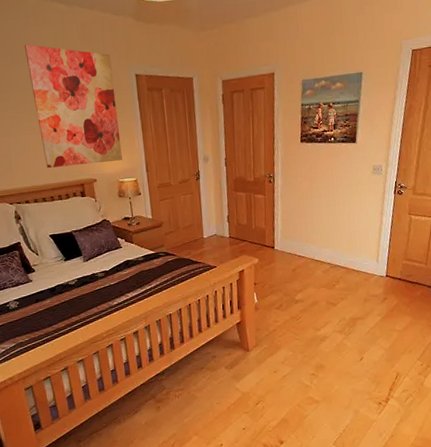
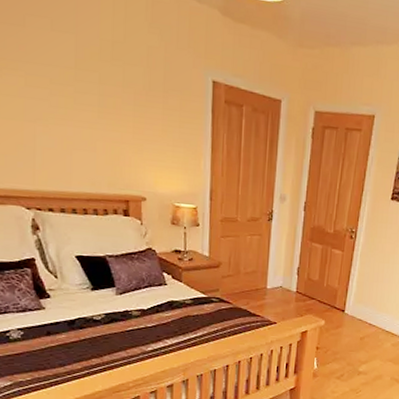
wall art: present [24,44,122,168] -> none [71,9,185,181]

